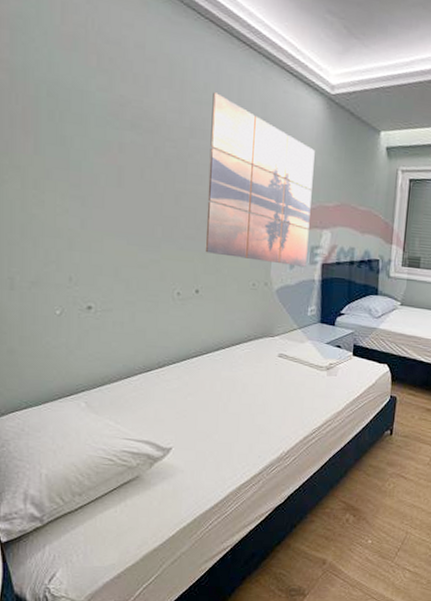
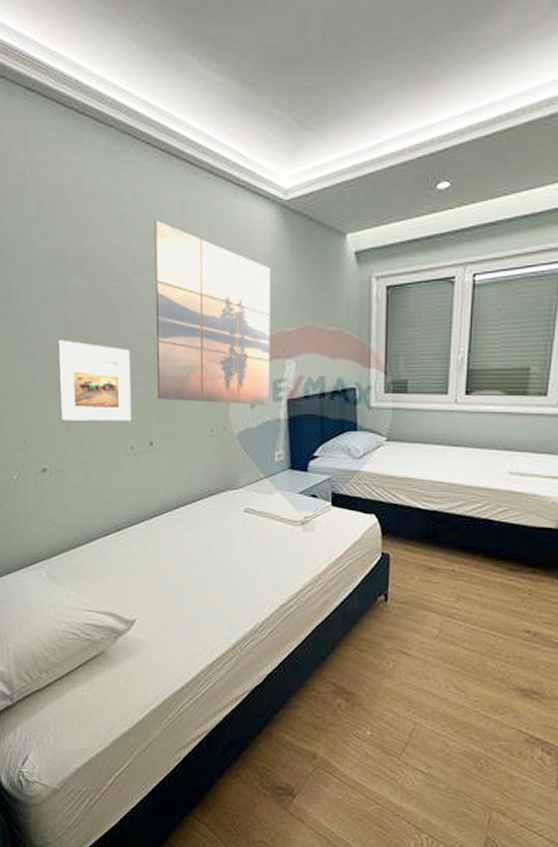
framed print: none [107,187,182,269] -> present [56,339,132,421]

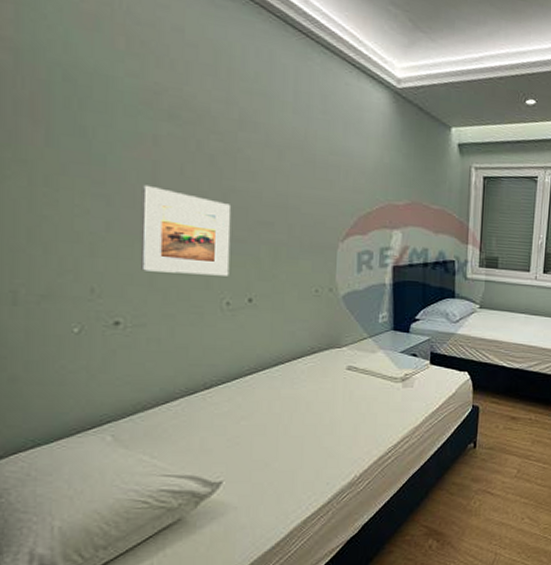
wall art: present [154,221,270,405] -> none [259,82,382,270]

